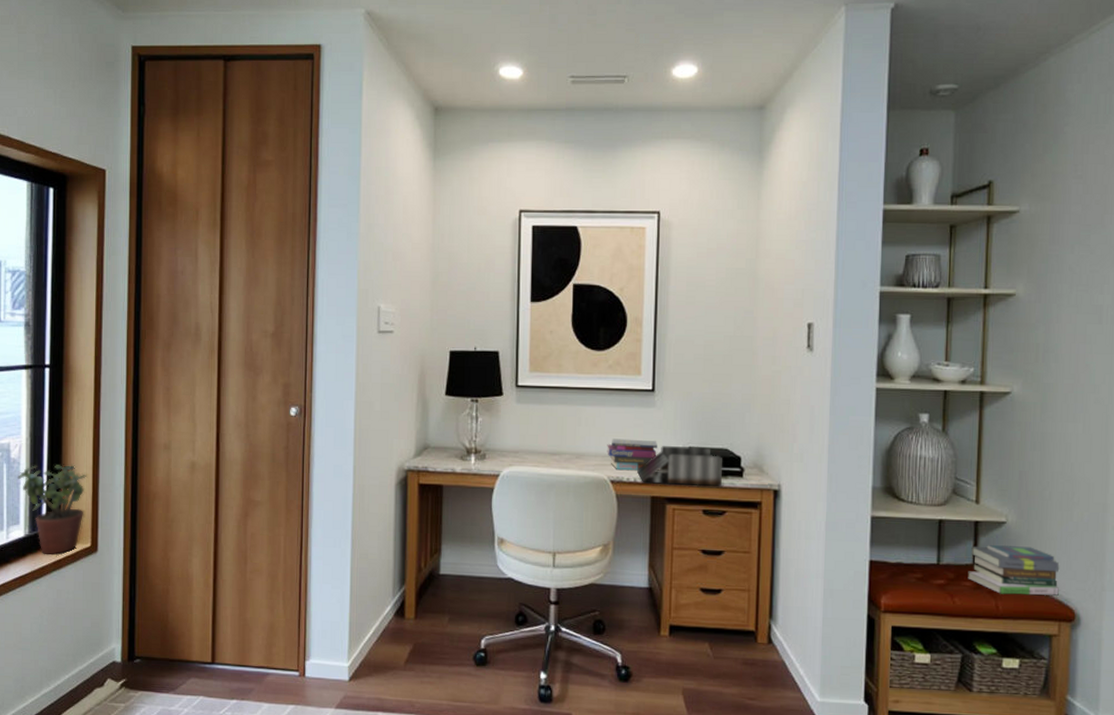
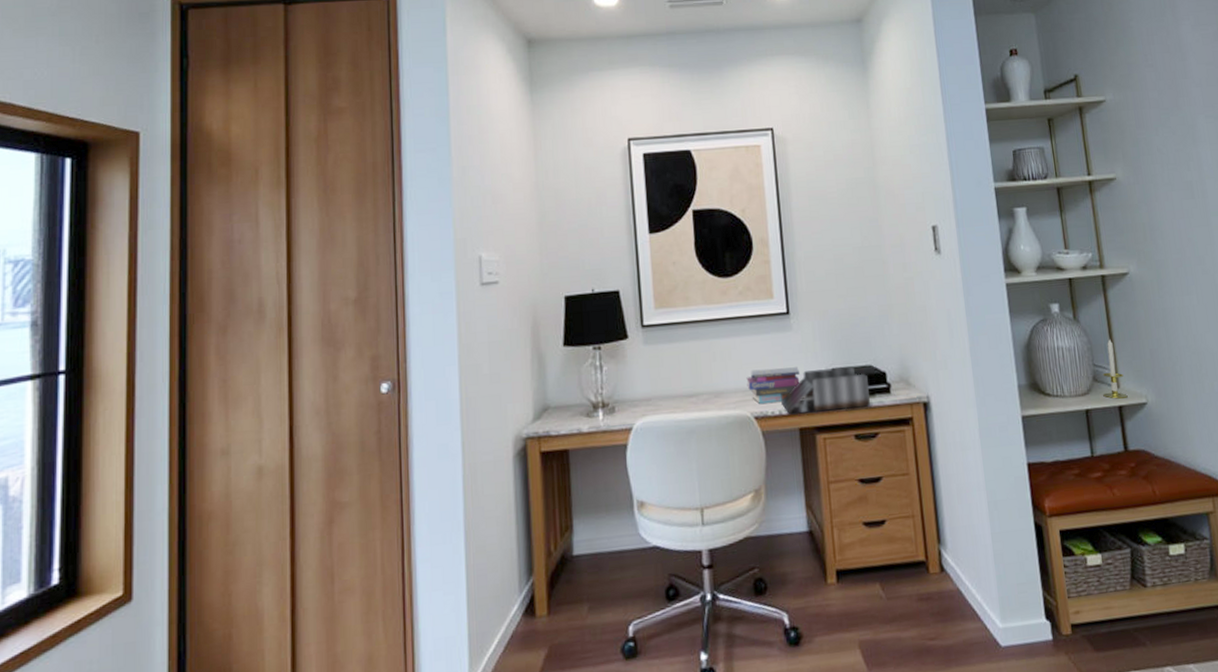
potted plant: present [17,465,87,556] -> none [17,493,117,618]
candle: none [960,455,987,514] -> present [1103,339,1128,399]
books: present [968,545,1059,596] -> none [1121,424,1207,478]

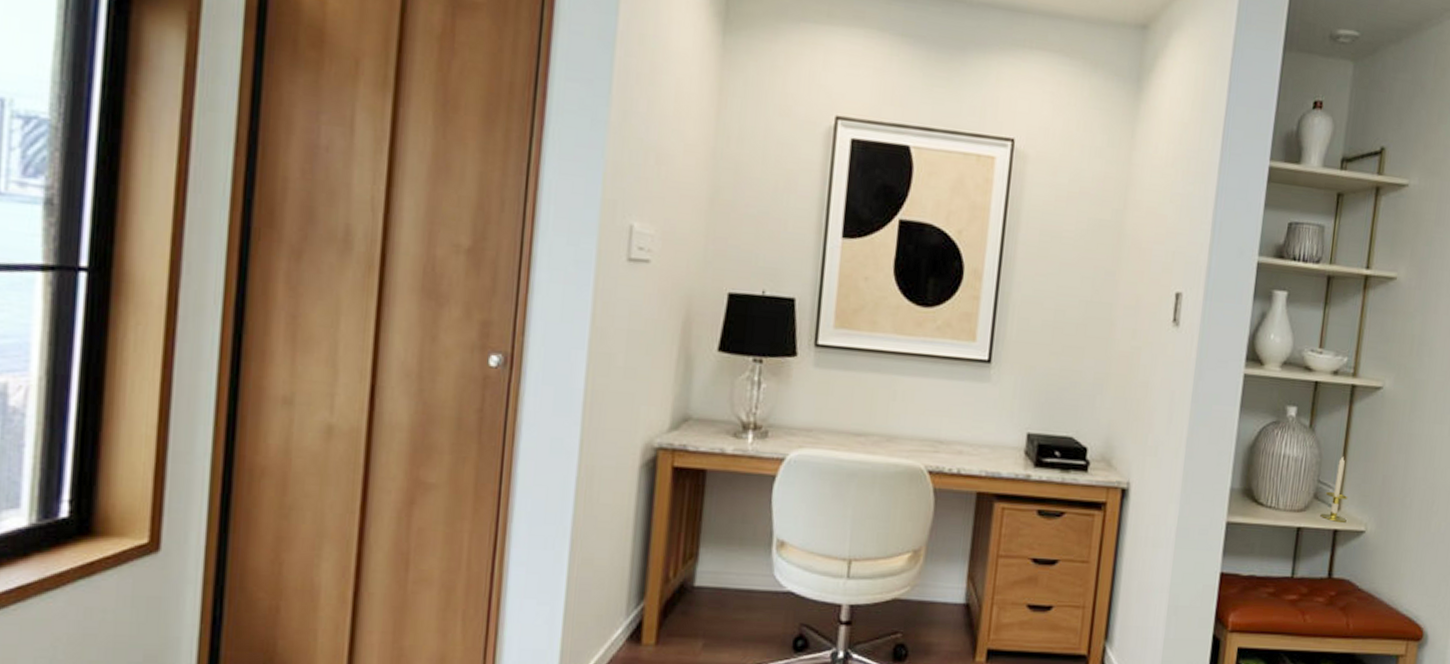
books: present [746,367,804,405] -> none [926,418,989,461]
desk organizer: present [780,366,870,415] -> none [961,430,1066,483]

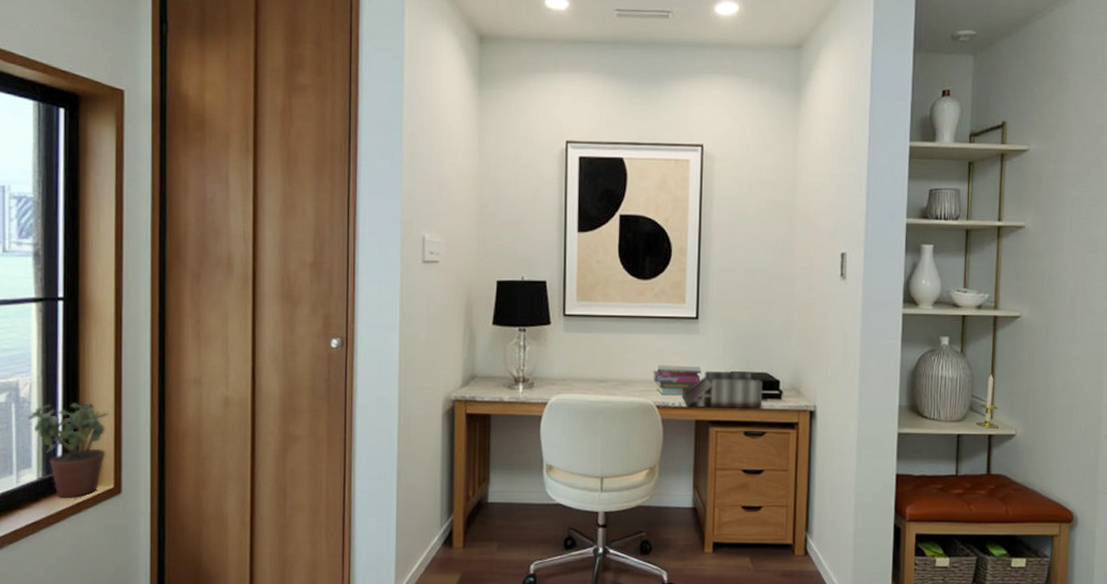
potted plant: none [18,418,147,556] -> present [27,403,108,499]
books: none [926,418,989,461] -> present [653,365,703,396]
desk organizer: none [961,430,1066,483] -> present [681,371,762,410]

